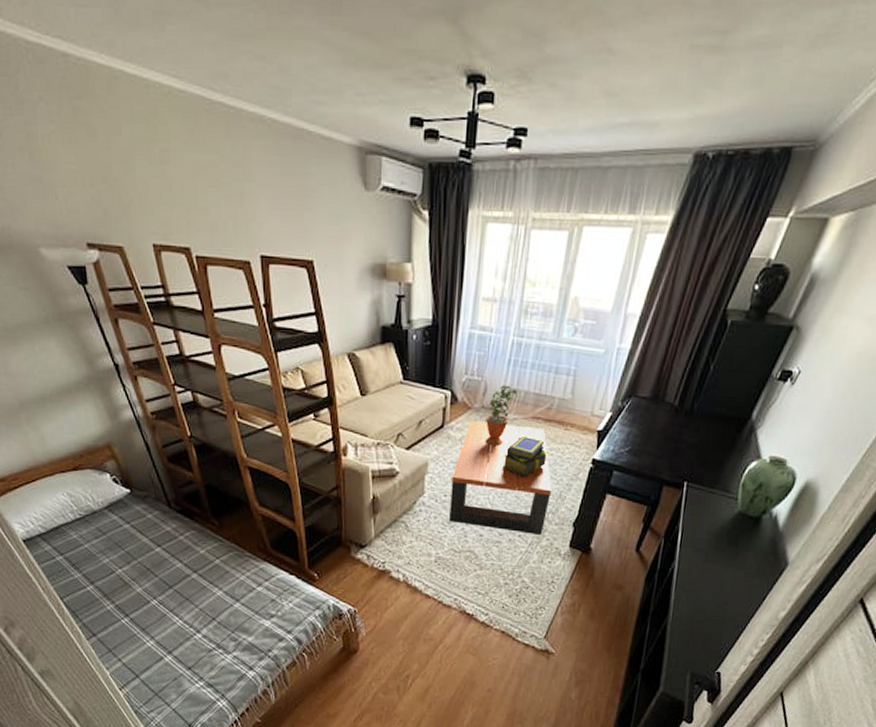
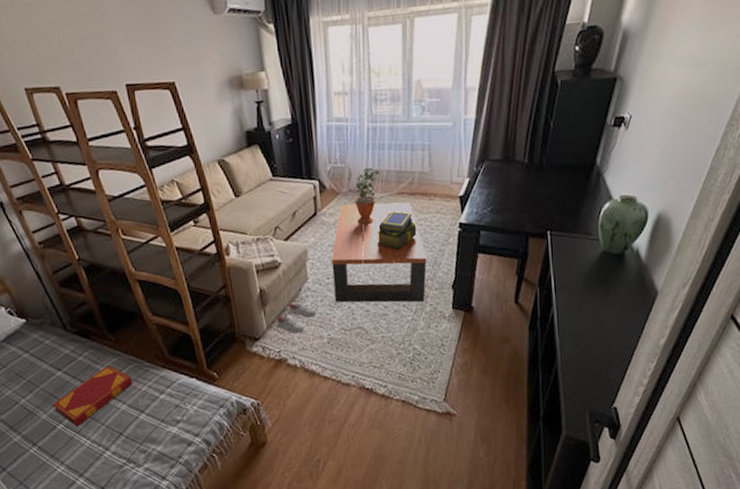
hardback book: none [148,548,231,604] -> present [52,364,133,426]
shoe: none [385,515,427,548] -> present [276,302,316,334]

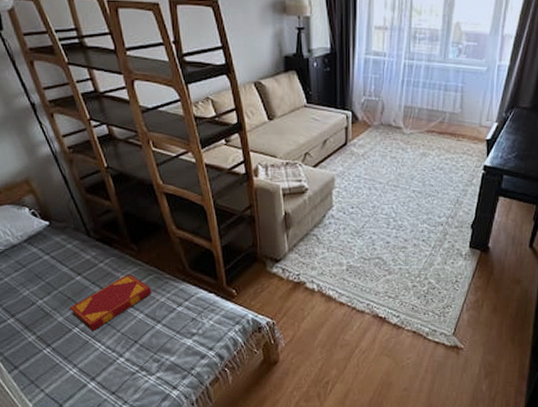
shoe: present [276,302,316,334] -> none [298,228,338,259]
coffee table: present [331,202,427,303] -> none [357,138,450,238]
potted plant: present [355,166,379,225] -> none [385,102,411,159]
stack of books: present [376,210,418,250] -> none [402,148,444,186]

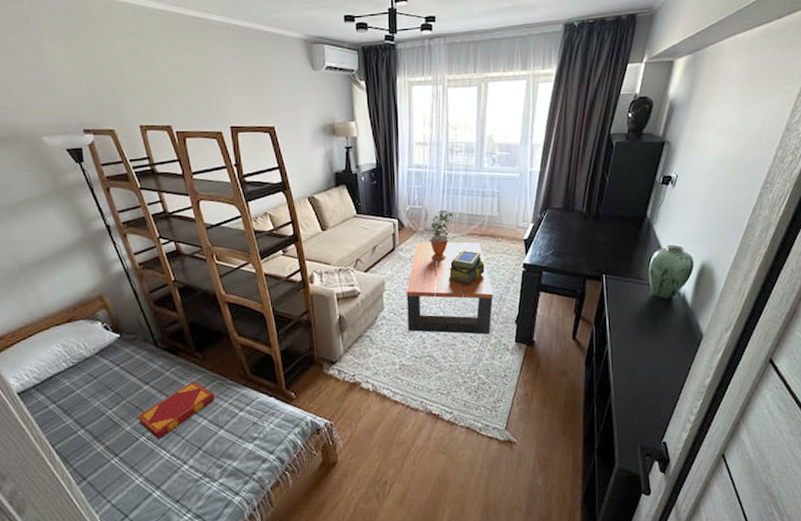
coffee table: none [357,138,450,238] -> present [406,242,493,335]
potted plant: none [385,102,411,159] -> present [430,208,453,262]
stack of books: none [402,148,444,186] -> present [447,249,486,285]

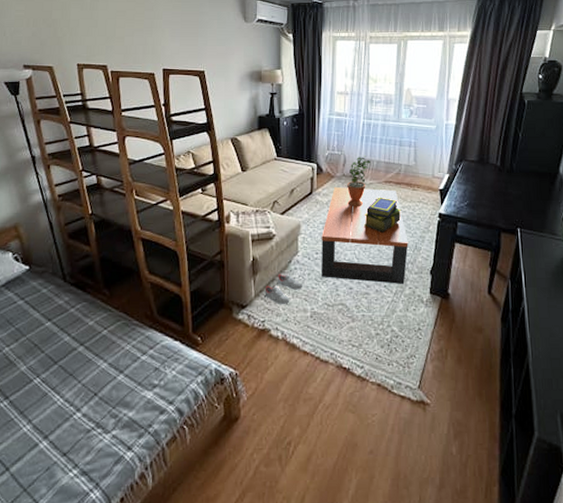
hardback book: present [136,380,215,439] -> none [34,319,118,381]
shoe: none [353,330,390,360] -> present [264,274,302,305]

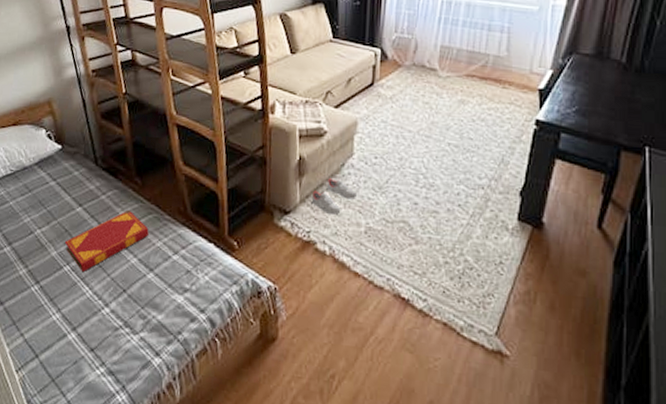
hardback book: none [34,319,118,381] -> present [64,209,149,272]
coffee table: present [322,187,409,284] -> none [380,79,493,205]
potted plant: present [347,156,370,207] -> none [417,41,449,105]
stack of books: present [363,197,402,233] -> none [435,93,486,139]

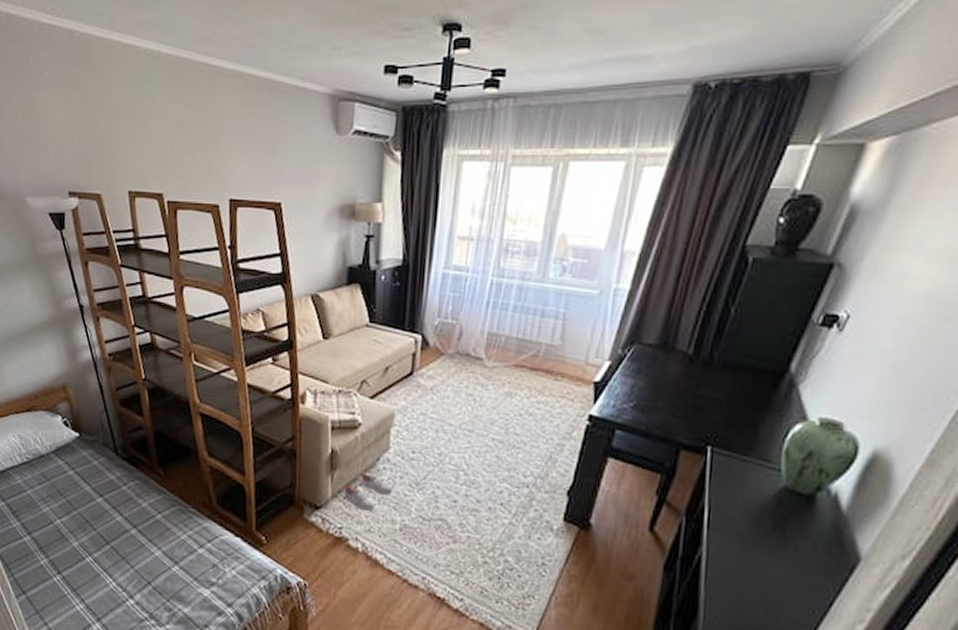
hardback book: present [64,209,149,272] -> none [85,501,173,563]

